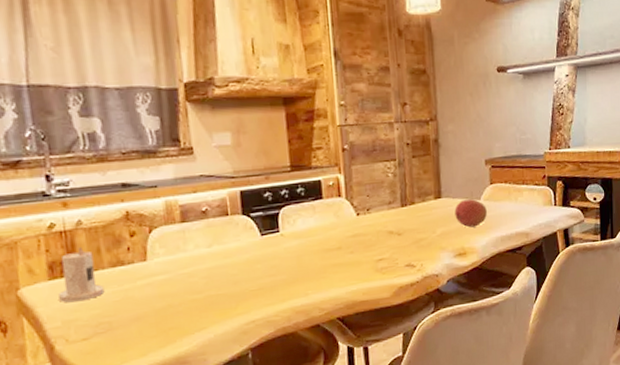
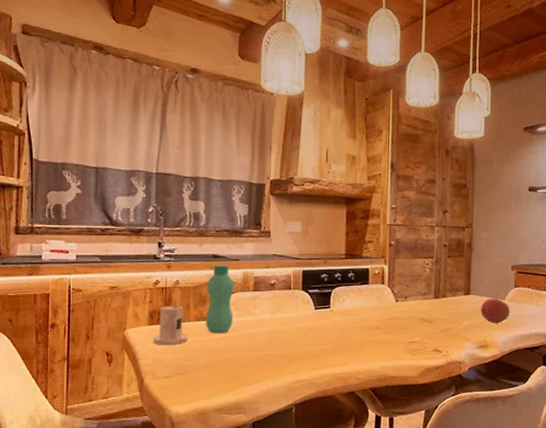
bottle: none [119,193,161,280] -> present [205,264,234,334]

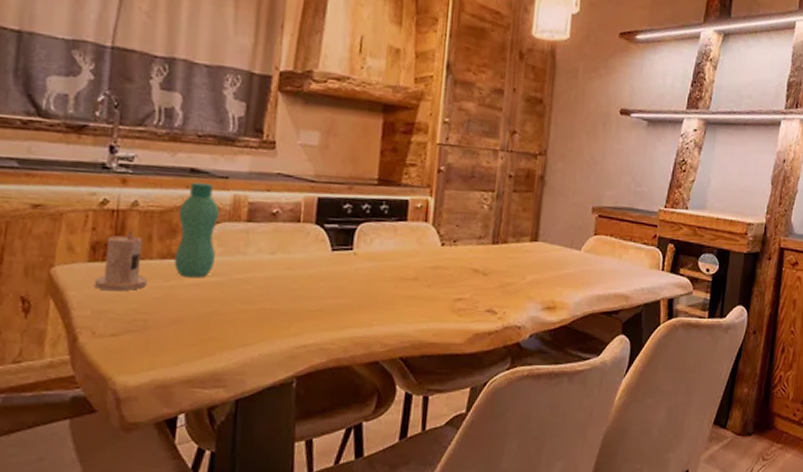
fruit: present [480,298,510,324] -> none [549,247,586,280]

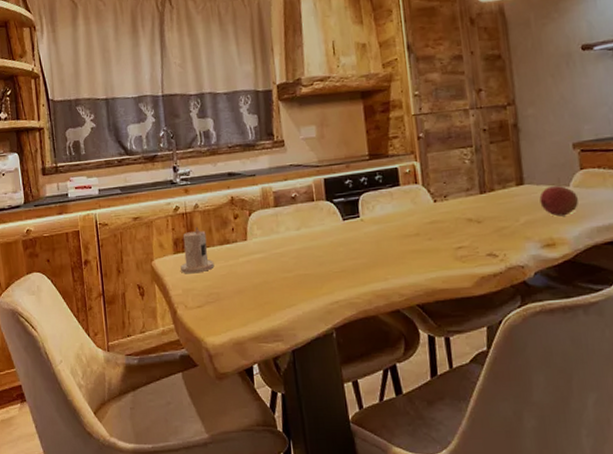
bottle: present [173,182,220,278] -> none [226,181,258,257]
fruit: none [549,247,586,280] -> present [539,185,578,217]

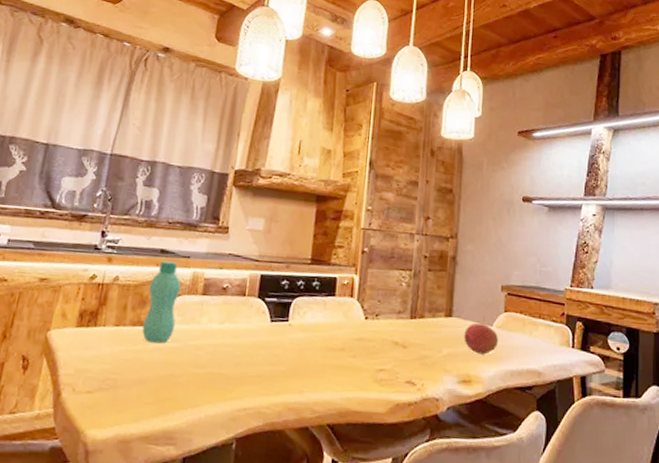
candle: present [180,226,214,274] -> none [79,300,120,354]
bottle: none [226,181,258,257] -> present [142,260,181,344]

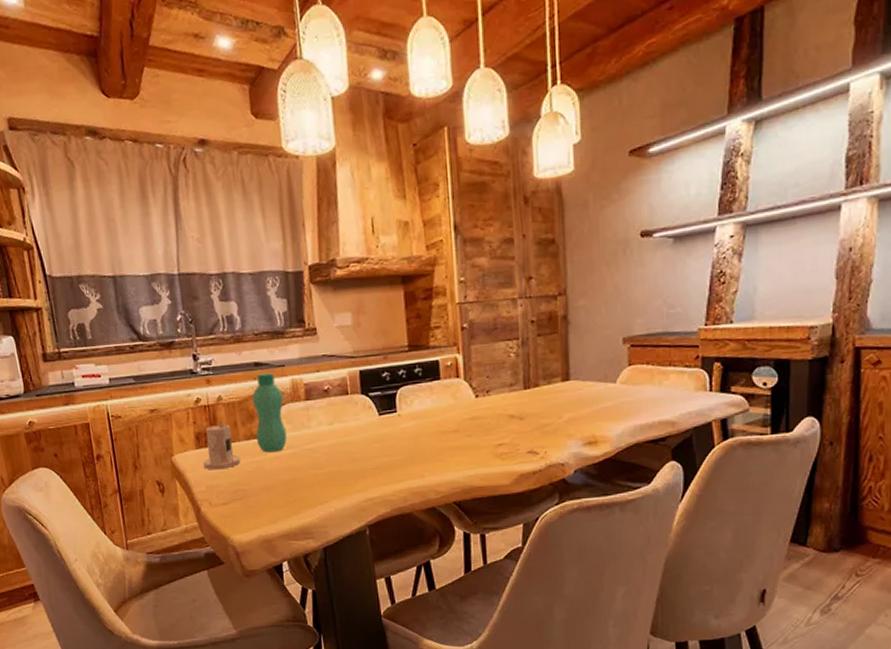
candle: none [79,300,120,354] -> present [203,420,241,470]
fruit: present [464,323,498,355] -> none [585,381,623,414]

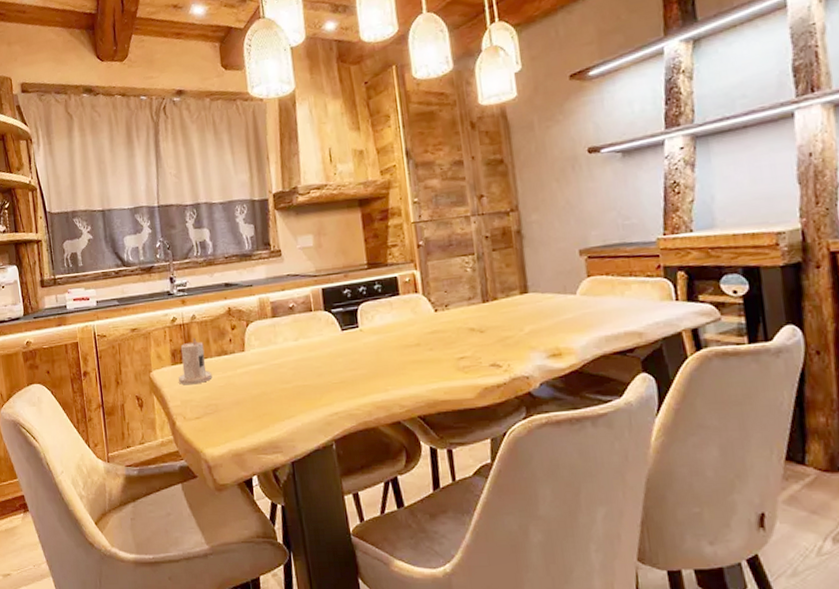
bottle: present [252,372,288,453] -> none [223,292,256,368]

